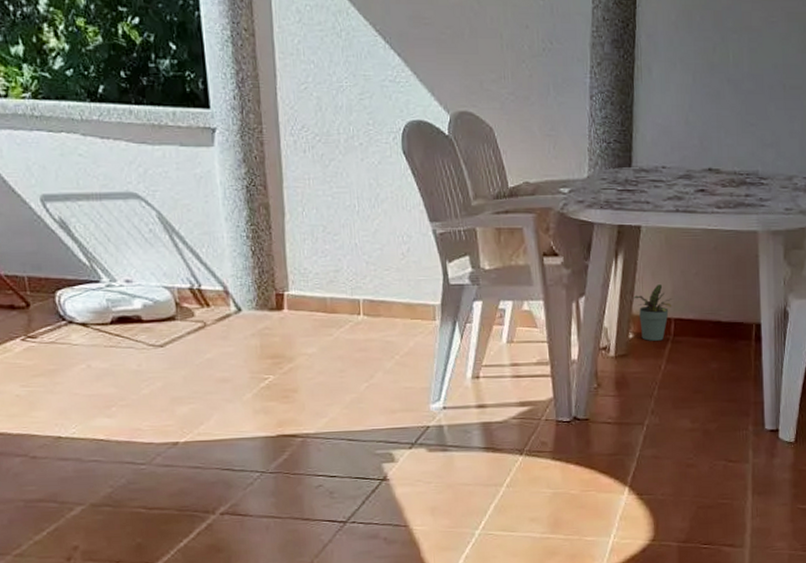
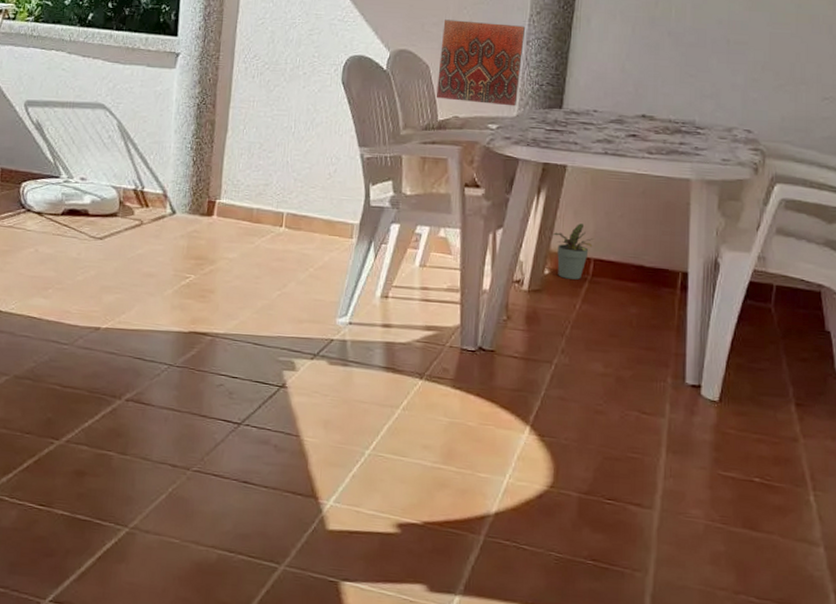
decorative tile: none [502,75,588,167] -> present [435,19,526,106]

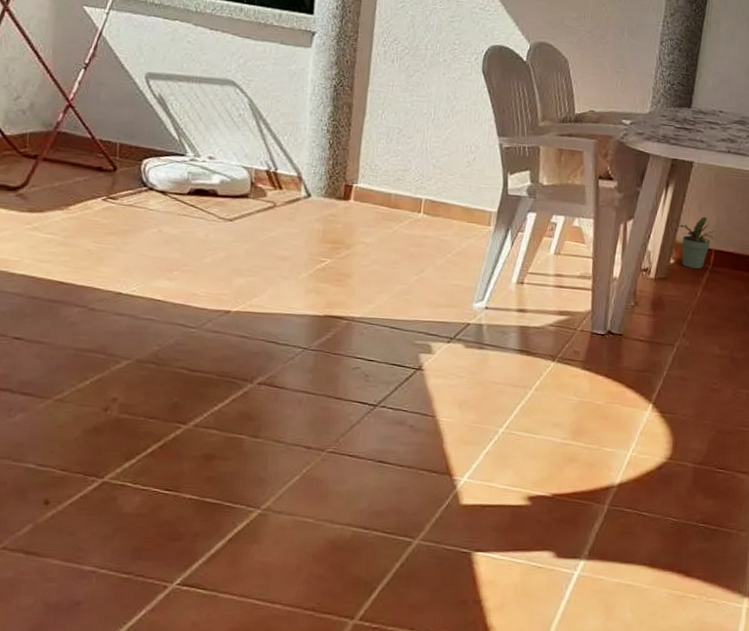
decorative tile: present [435,19,526,106] -> none [573,15,660,104]

